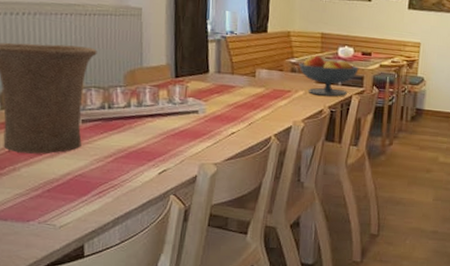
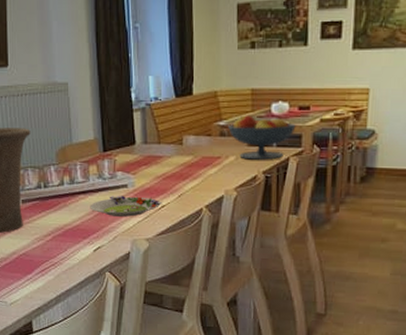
salad plate: none [157,120,232,142] -> present [90,196,162,217]

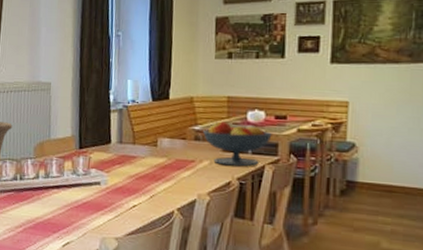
salad plate: present [90,196,162,217] -> none [62,192,134,215]

